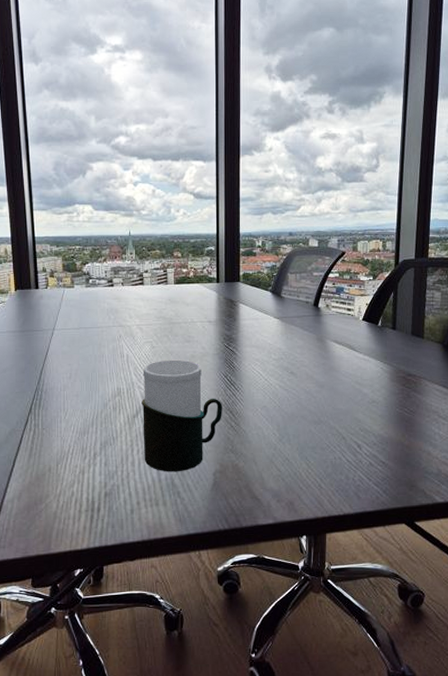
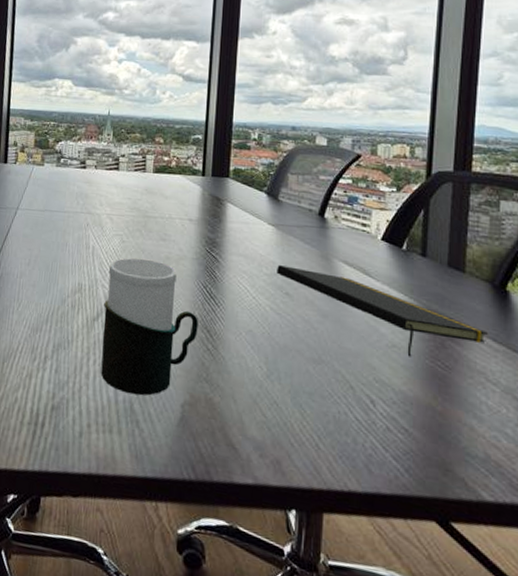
notepad: none [283,350,440,408] -> present [276,265,488,357]

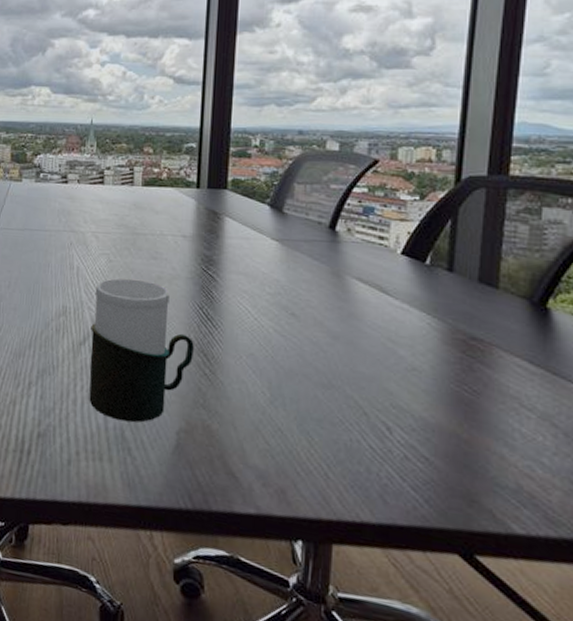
notepad: present [276,265,488,357] -> none [281,283,523,381]

